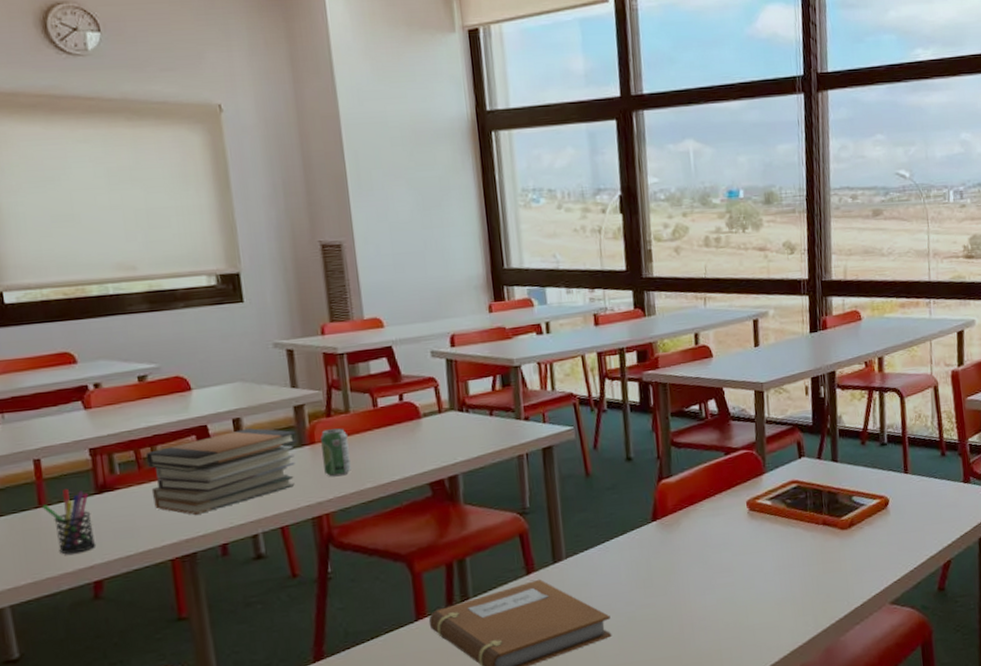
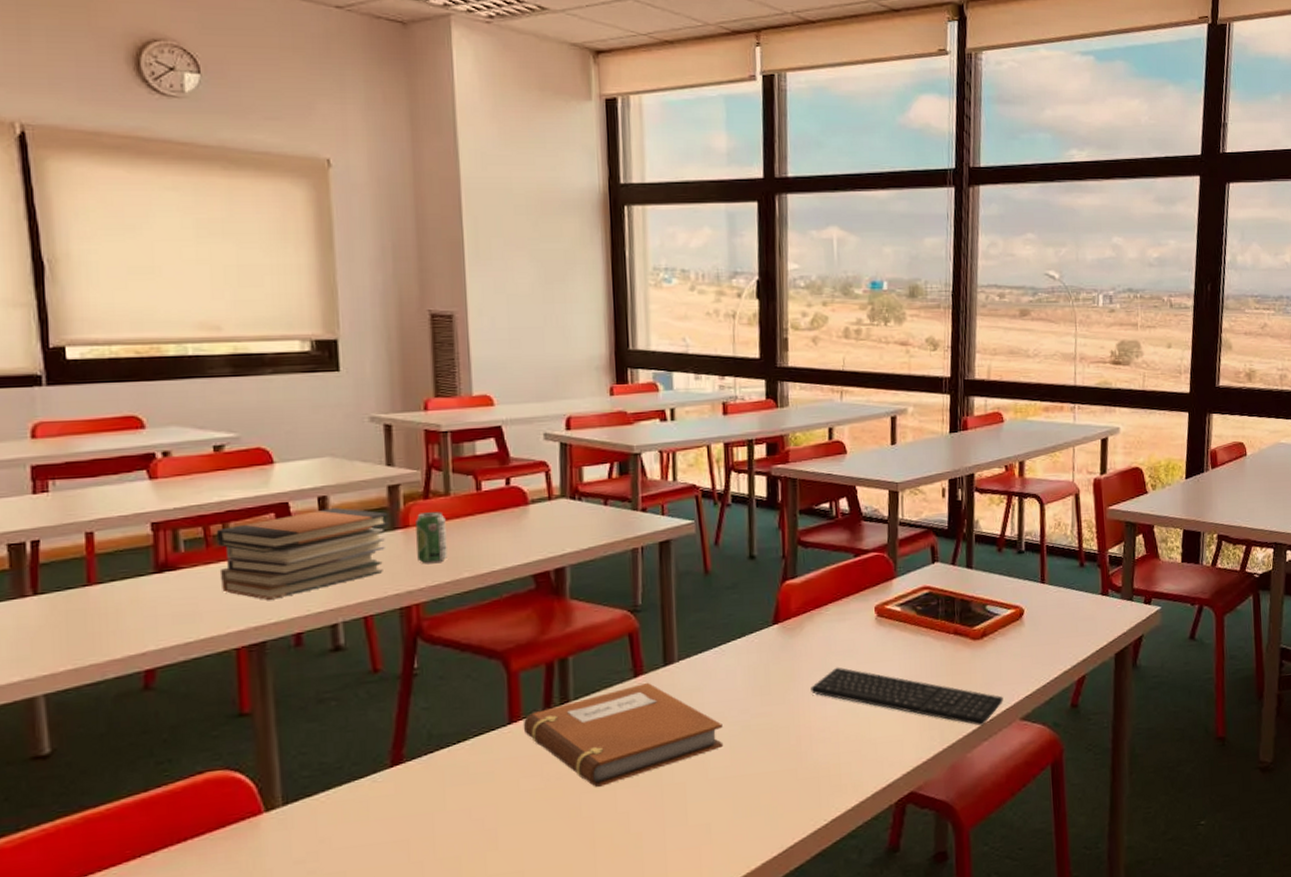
pen holder: present [41,488,96,555] -> none [91,565,151,639]
keyboard: none [690,559,873,611] -> present [811,667,1003,726]

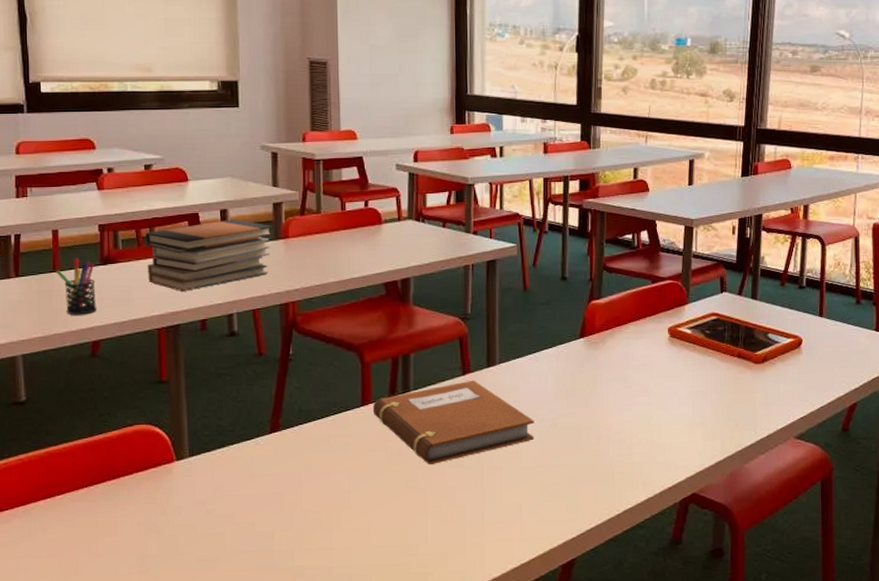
pen holder: none [91,565,151,639] -> present [55,257,97,315]
beverage can: present [416,512,447,564] -> none [294,226,318,269]
keyboard: present [811,667,1003,726] -> none [610,379,780,441]

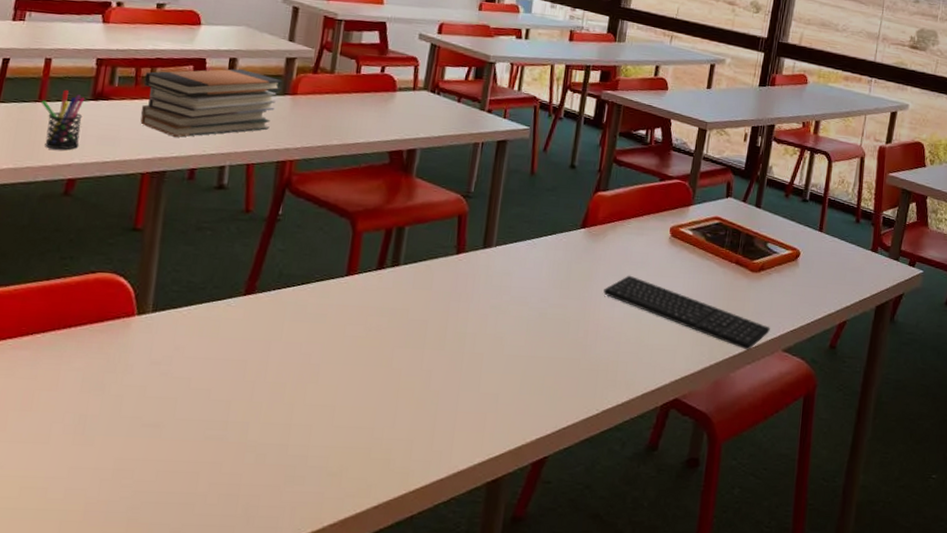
notebook: present [372,380,535,464] -> none [357,260,524,344]
keyboard: none [610,379,780,441] -> present [603,275,770,350]

